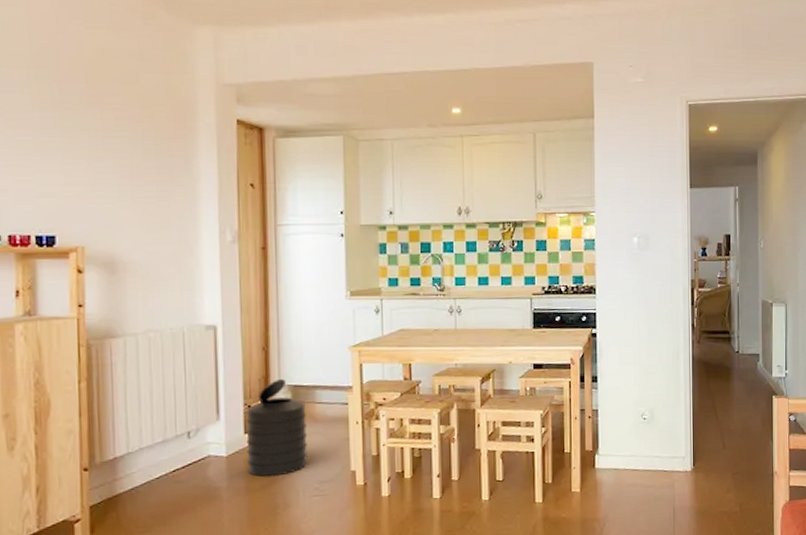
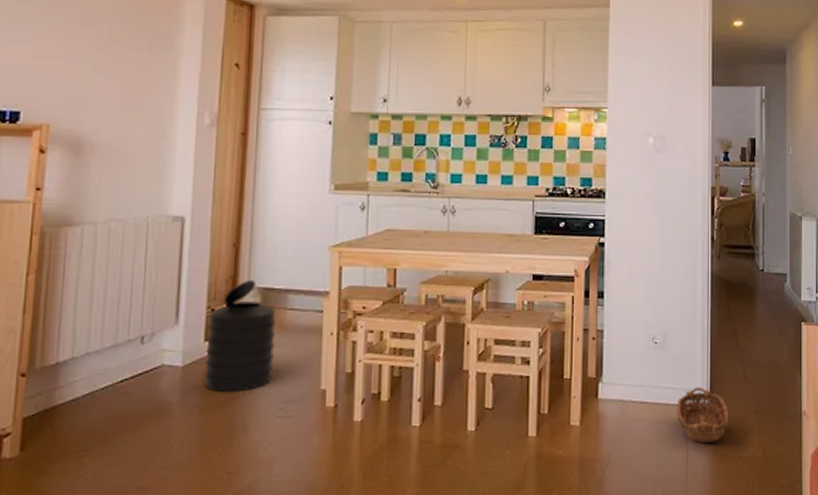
basket: none [664,454,711,502] -> present [676,386,730,443]

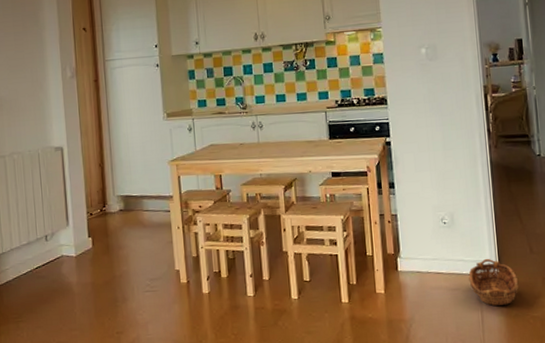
trash can: present [204,281,276,393] -> none [89,191,140,274]

